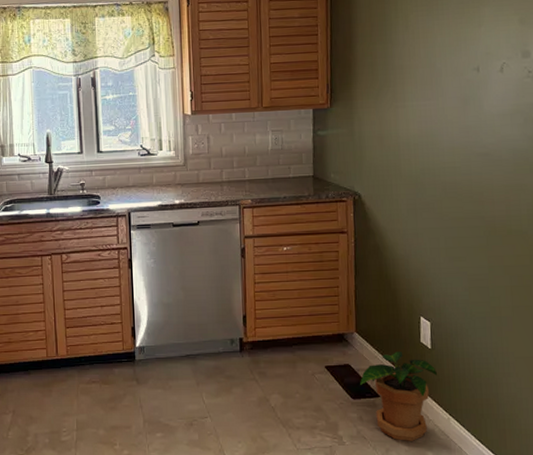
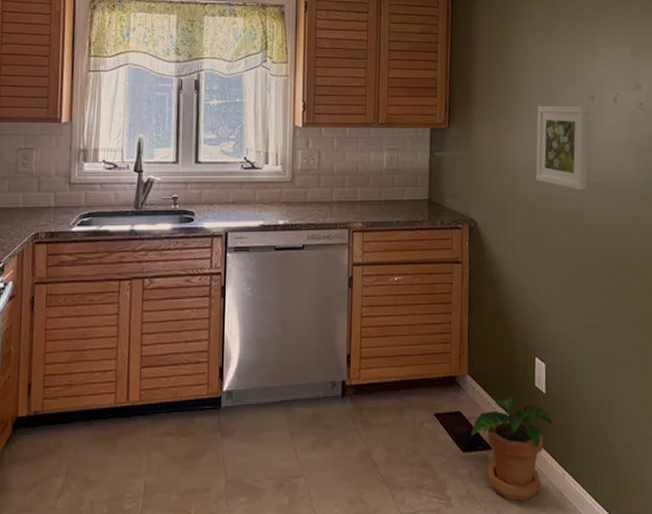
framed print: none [418,78,474,161] -> present [535,105,589,191]

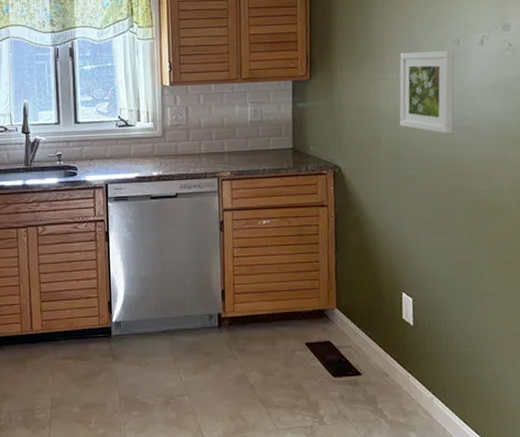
potted plant: present [471,397,552,501] -> none [341,328,420,421]

